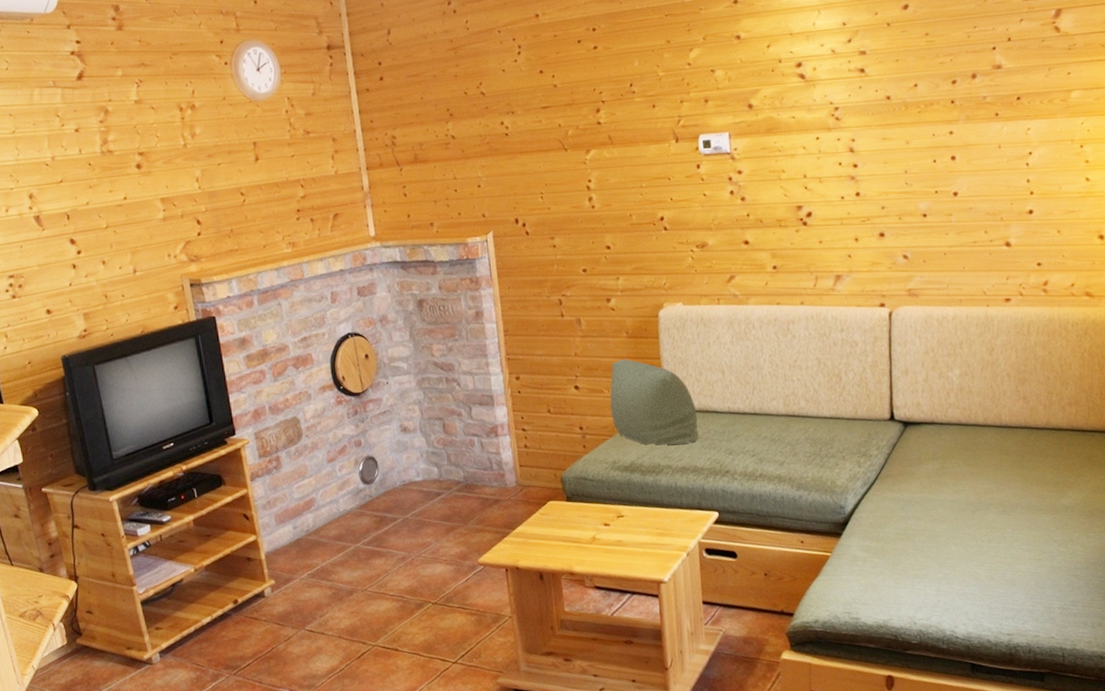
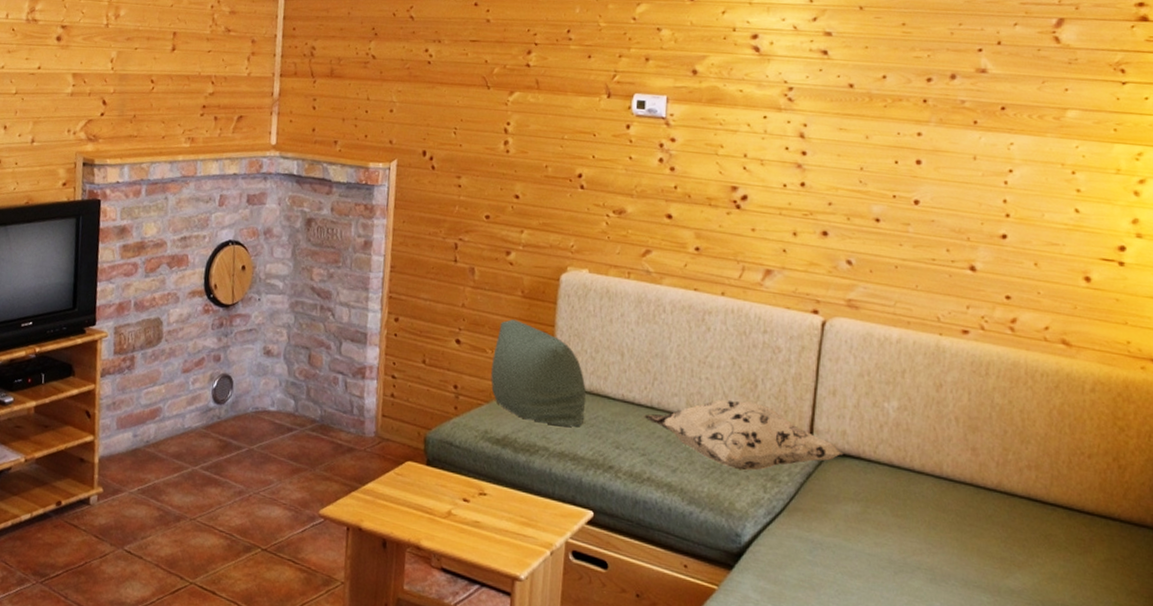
decorative pillow: none [748,393,919,453] -> present [643,399,842,471]

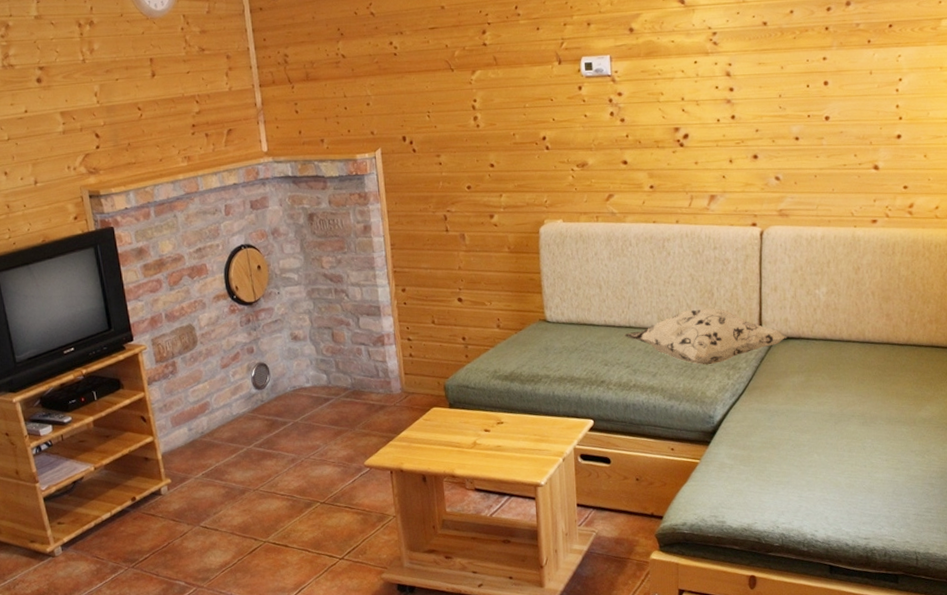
cushion: present [491,319,586,427] -> none [491,273,576,356]

